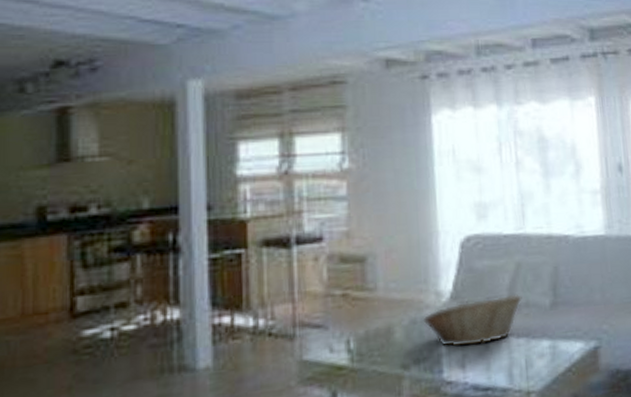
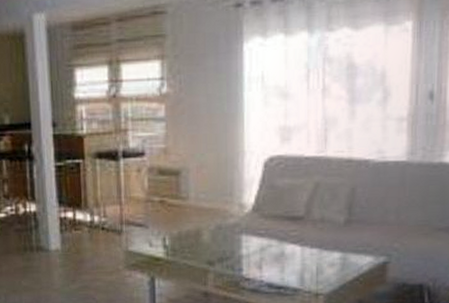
fruit basket: present [423,293,522,347] -> none [227,210,318,251]

